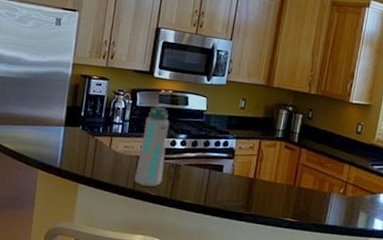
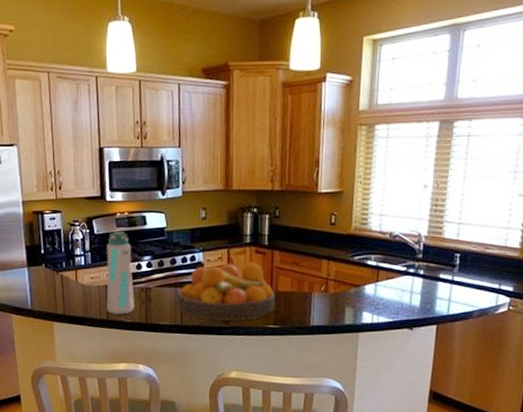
fruit bowl: none [203,152,297,210] -> present [176,262,276,321]

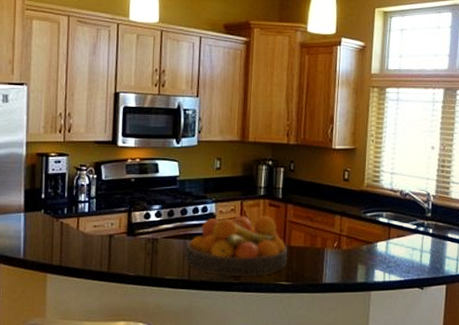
water bottle: present [106,231,136,315] -> none [109,178,141,268]

